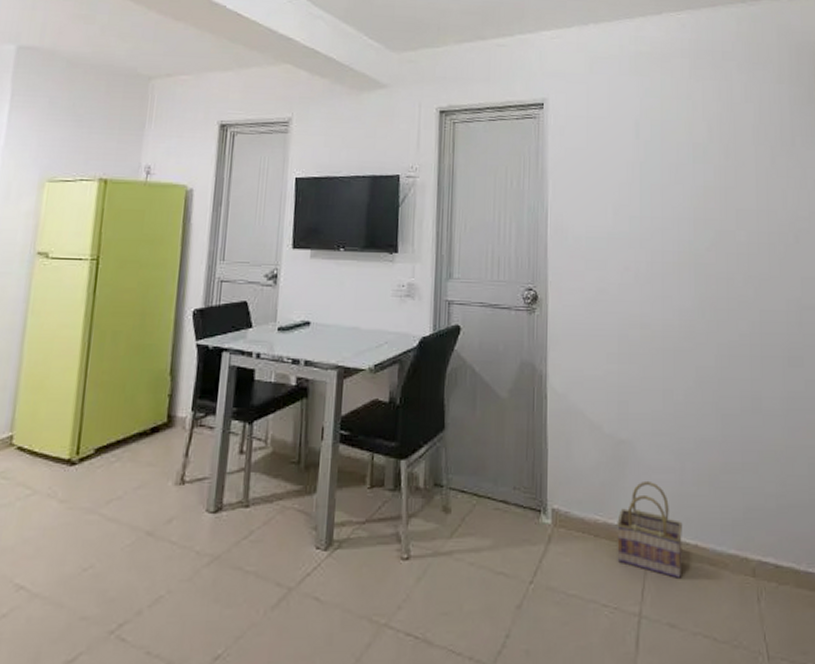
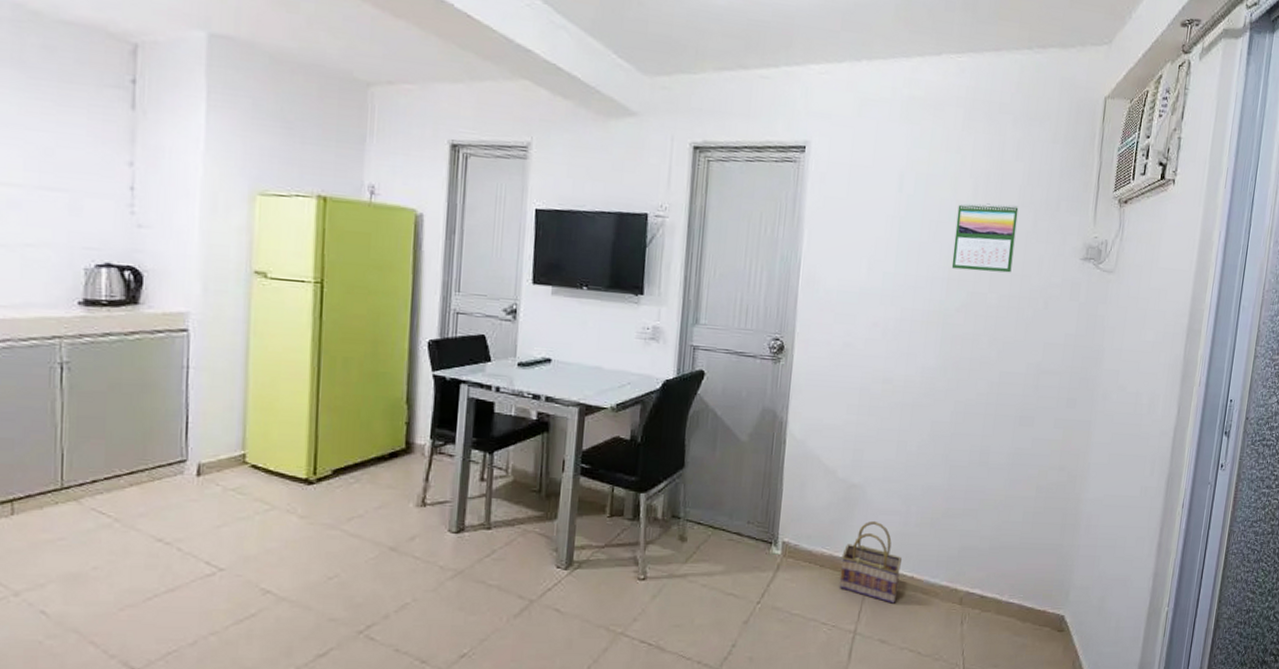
calendar: none [695,143,756,210] -> present [951,203,1019,273]

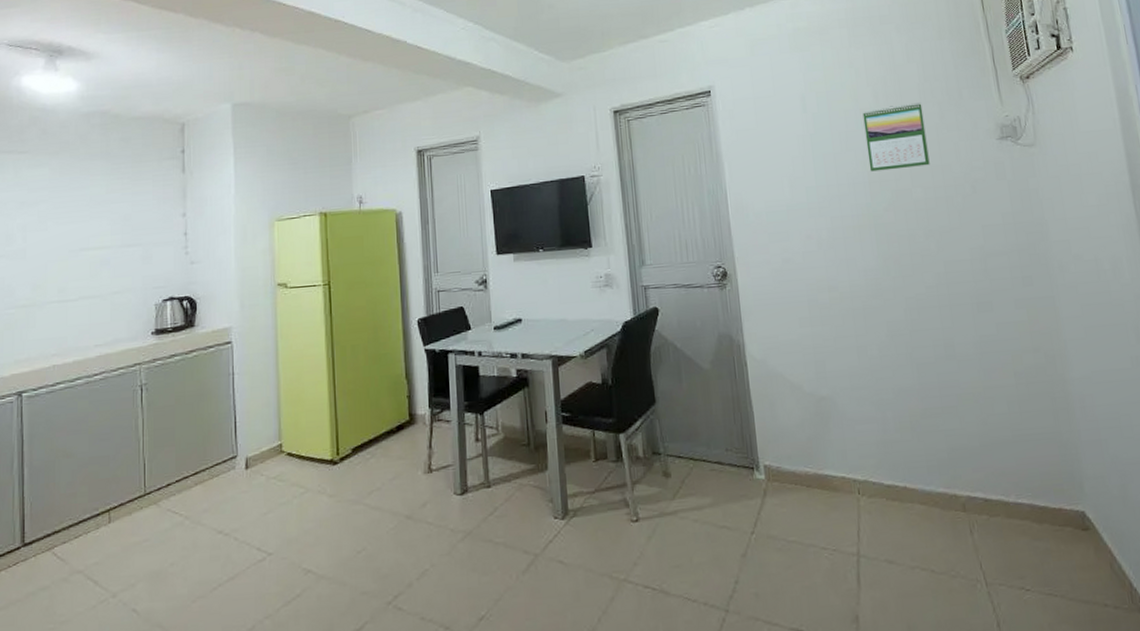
basket: present [839,520,902,604] -> none [826,431,894,519]

